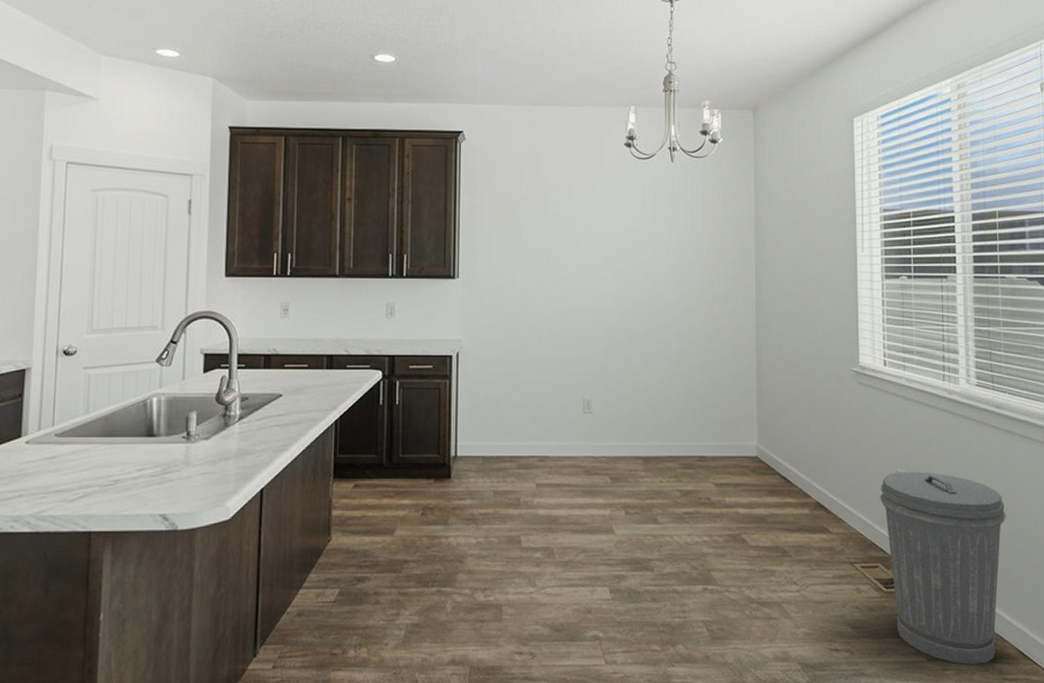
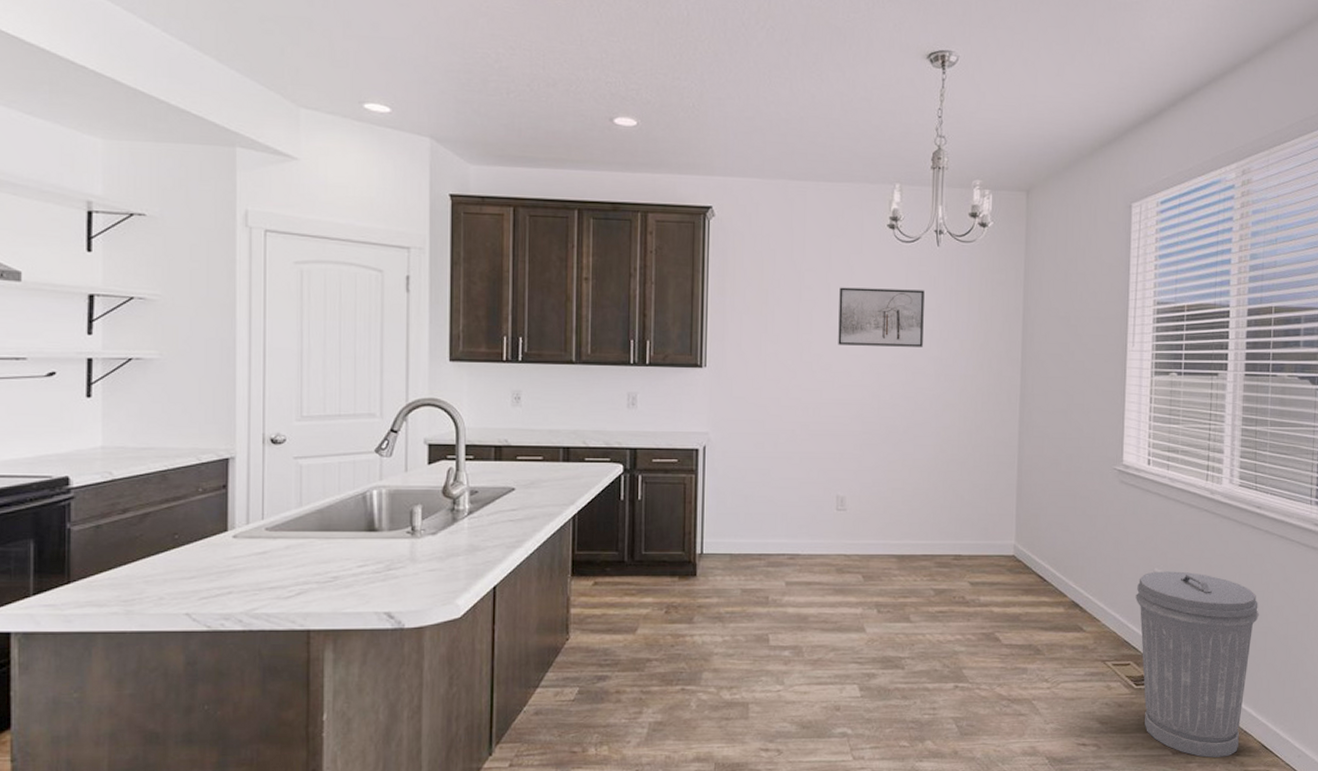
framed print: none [581,202,661,256] -> present [838,287,924,347]

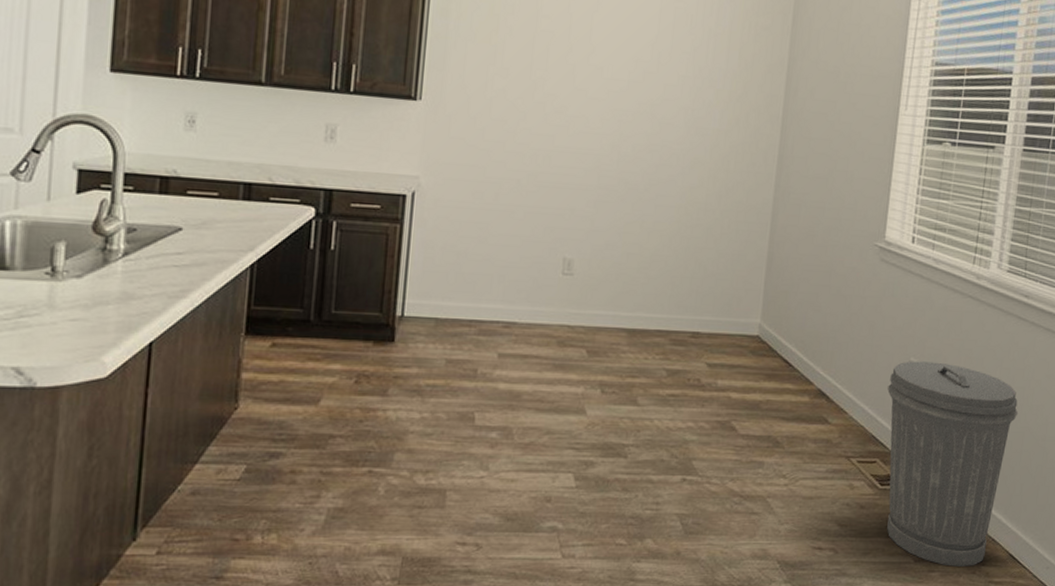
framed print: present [838,287,924,347] -> none [577,19,680,95]

